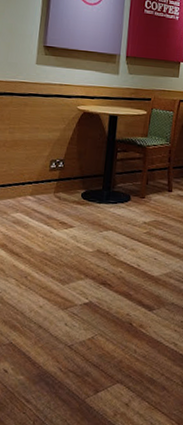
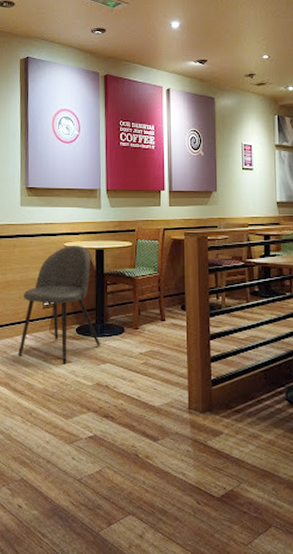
dining chair: none [19,108,105,229] -> present [18,245,100,365]

